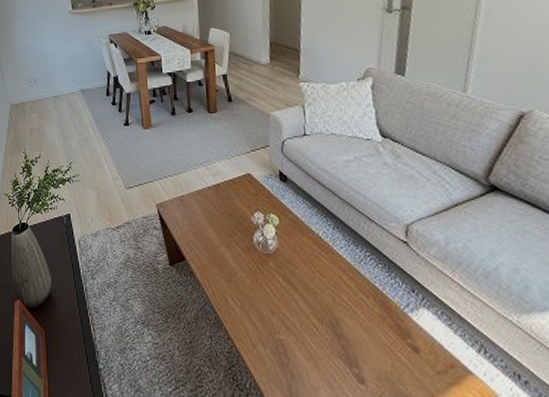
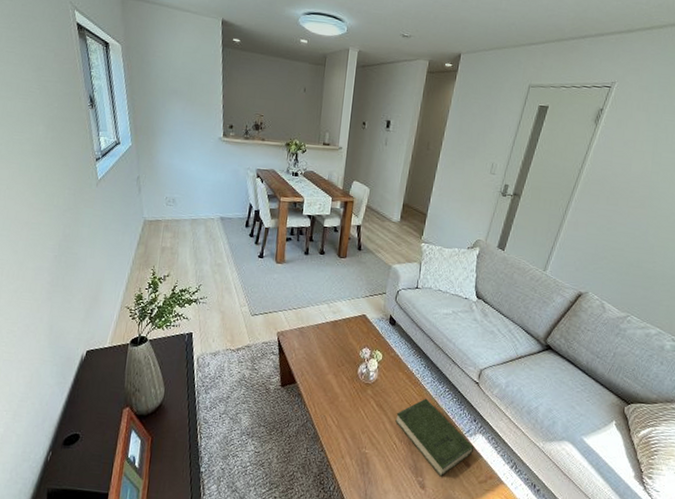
book: none [309,267,421,367] -> present [395,398,474,477]

